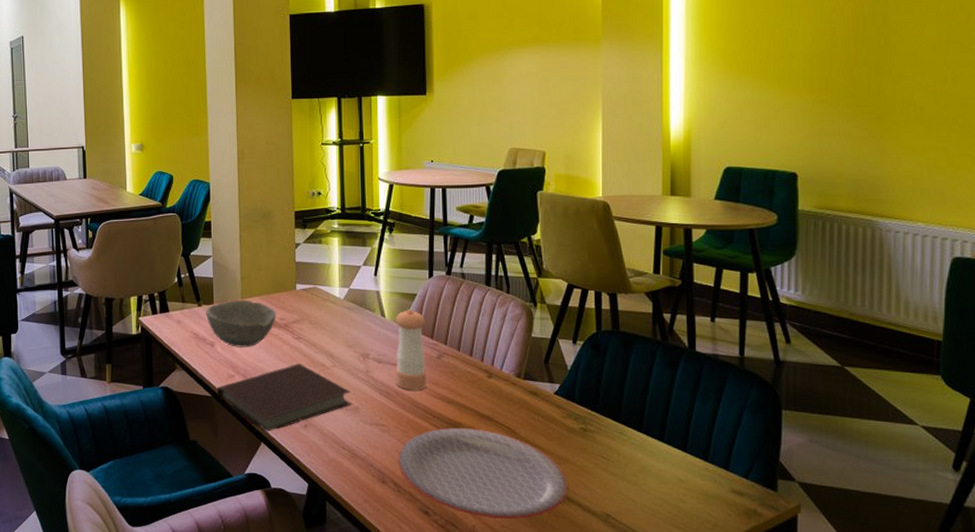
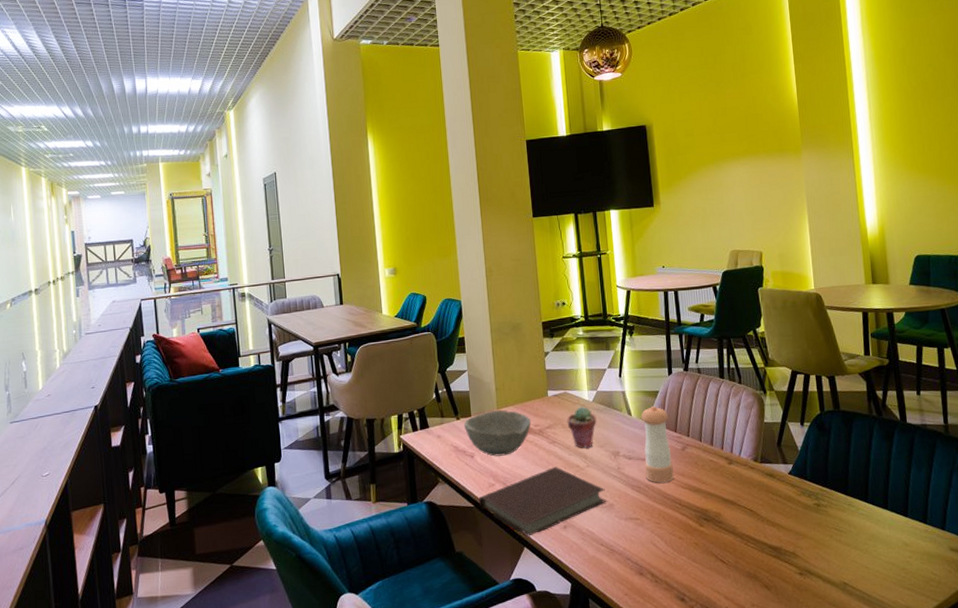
potted succulent: none [315,304,347,347] -> present [567,407,597,448]
plate: present [398,428,568,520] -> none [653,513,809,599]

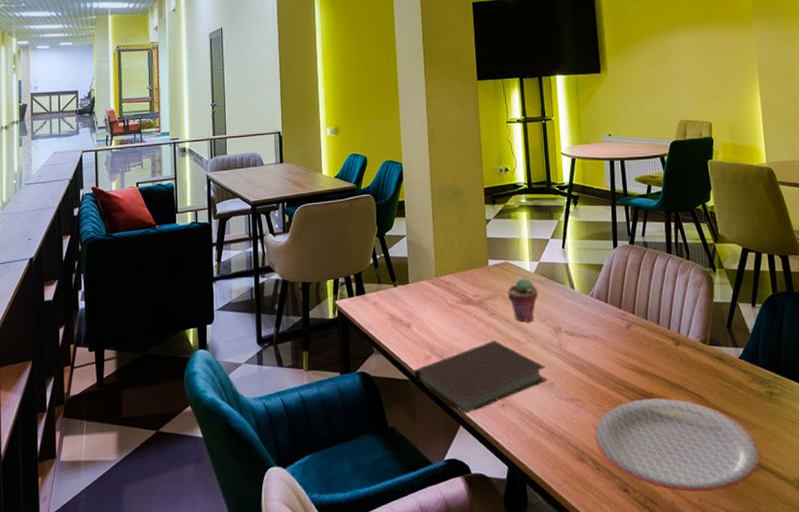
bowl: present [463,410,531,457] -> none [400,278,471,328]
pepper shaker: present [641,405,674,483] -> none [584,279,618,362]
plate: none [653,513,809,599] -> present [595,398,761,493]

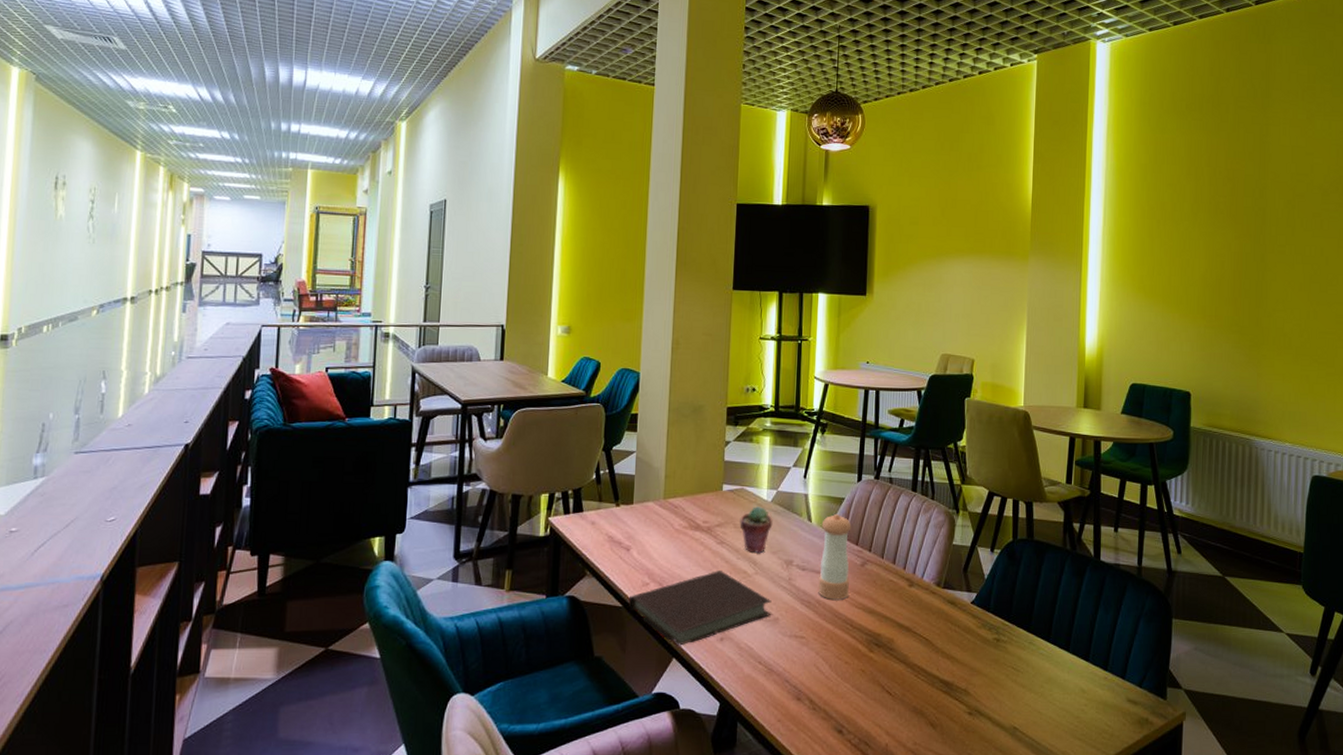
pepper shaker: none [584,279,618,362] -> present [817,513,852,600]
plate: present [595,398,761,493] -> none [815,640,980,737]

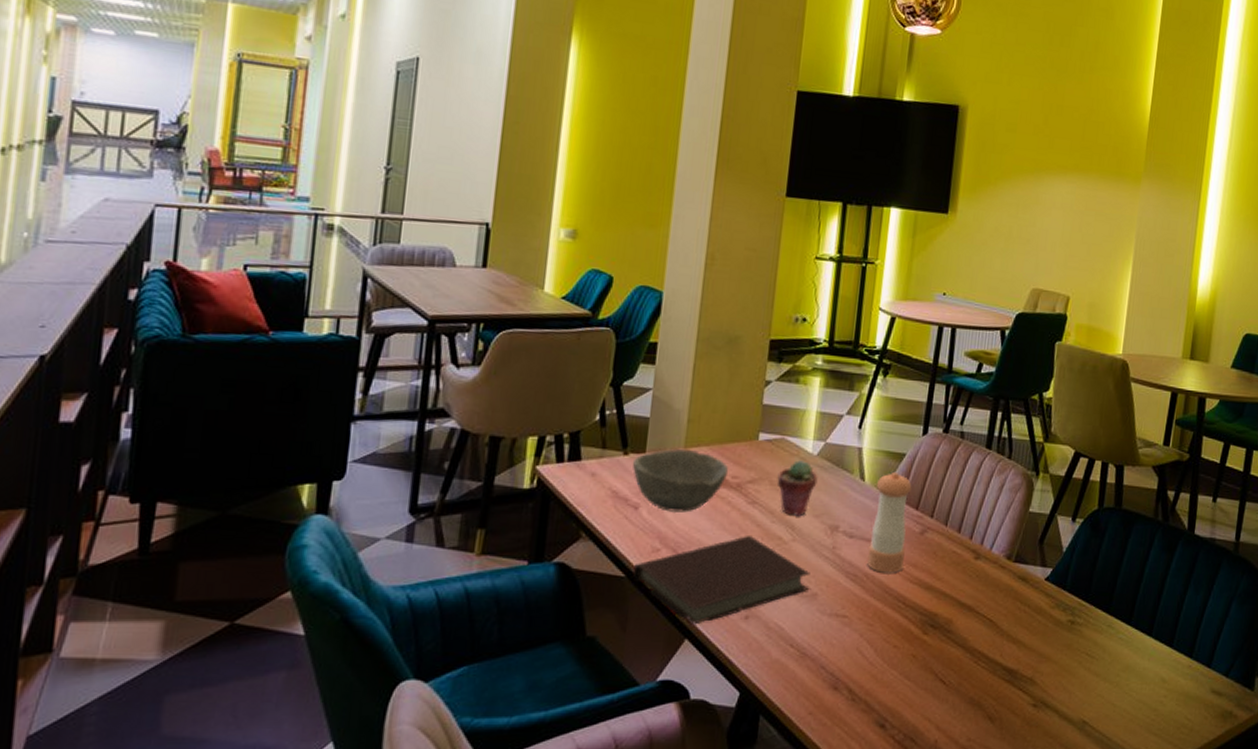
bowl: none [623,500,700,553] -> present [632,449,729,514]

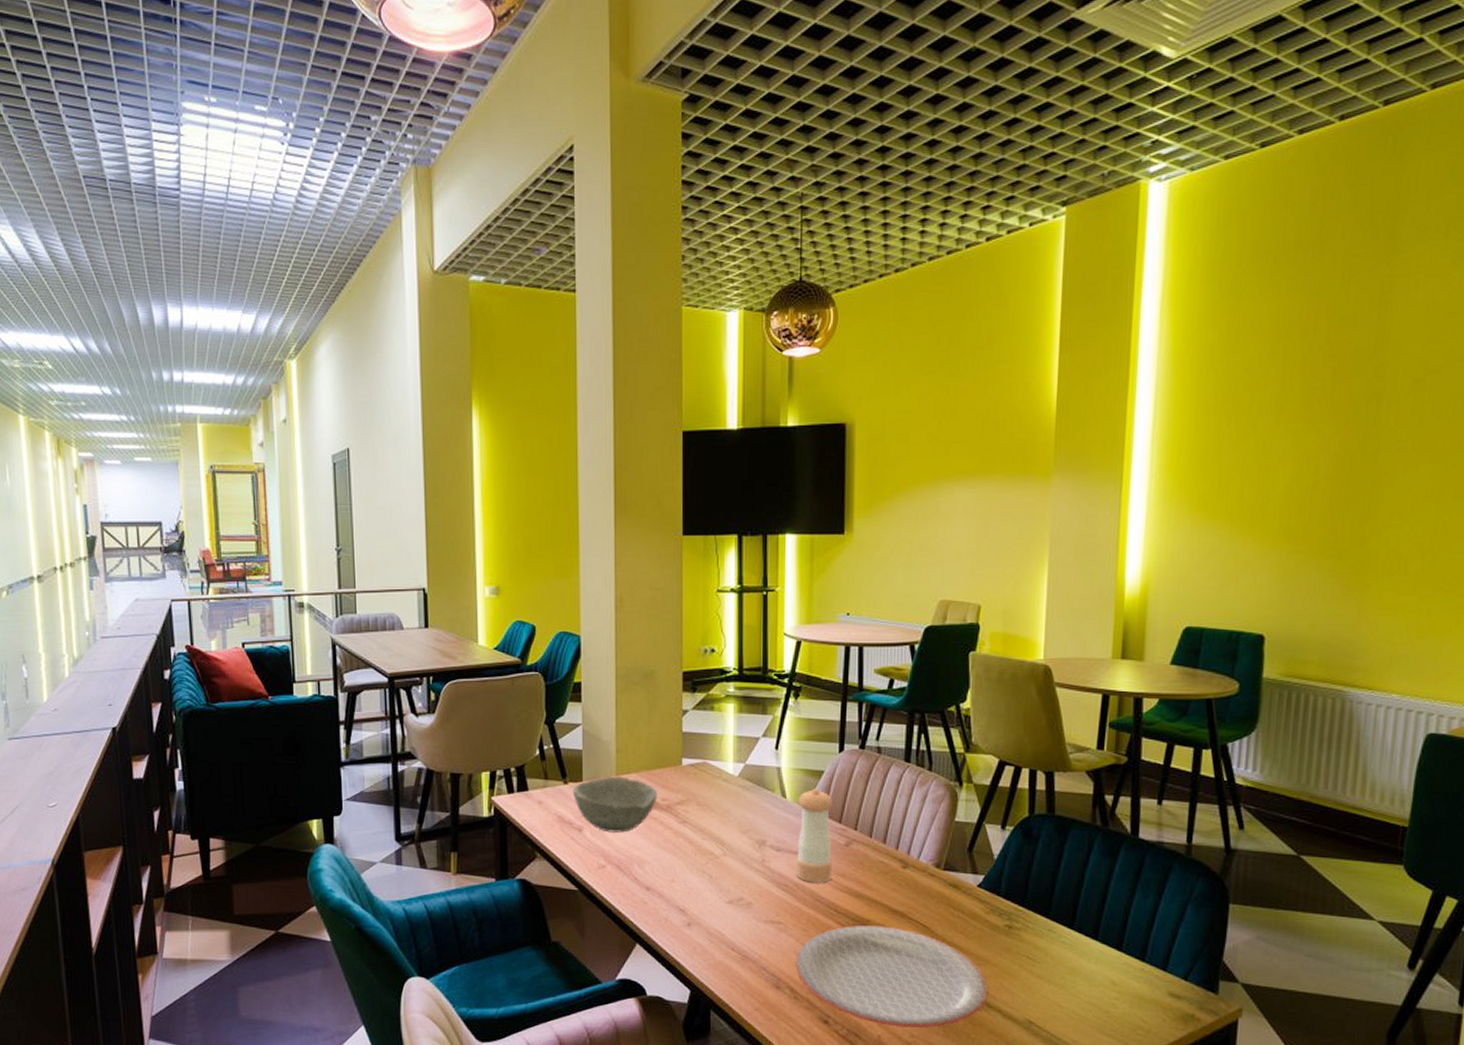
notebook: present [632,536,810,625] -> none [584,852,743,931]
potted succulent: present [777,460,818,516] -> none [703,782,741,832]
plate: none [856,620,1047,732] -> present [795,926,988,1029]

